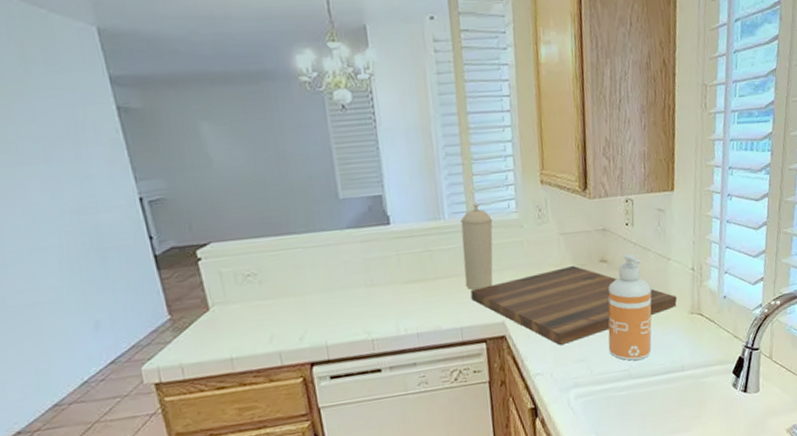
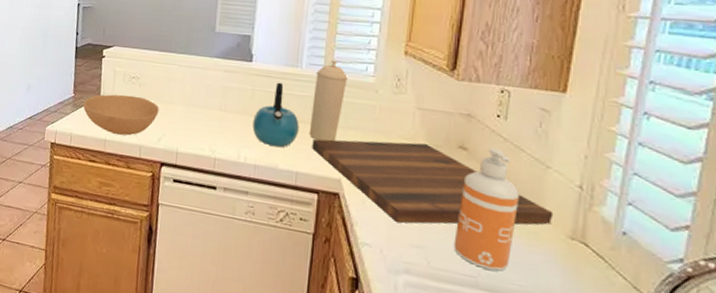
bowl: none [186,296,293,349] -> present [83,94,159,136]
kettle: none [405,240,456,309] -> present [252,82,299,147]

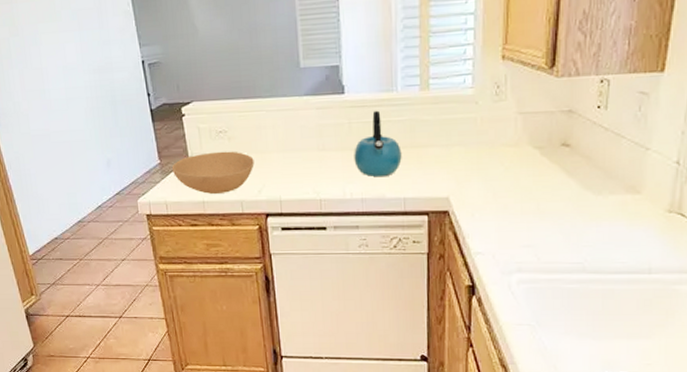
canister: present [309,60,348,142] -> none [412,77,446,163]
cutting board: present [312,139,552,225] -> none [417,146,651,227]
soap dispenser: present [453,148,519,271] -> none [561,140,620,255]

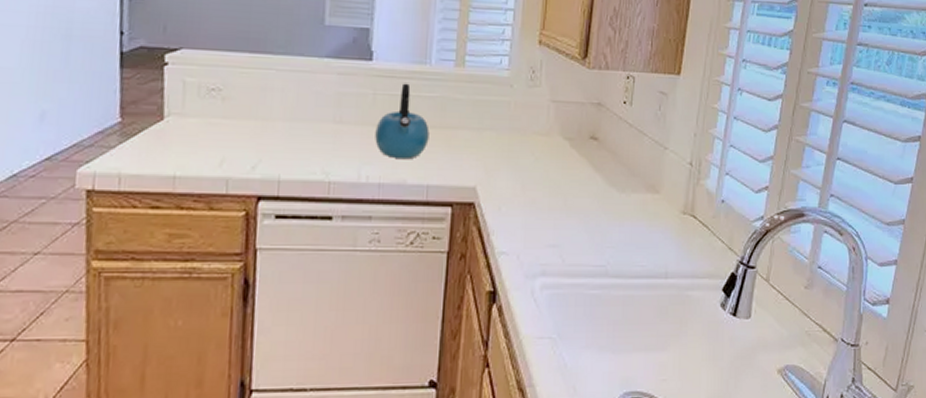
bowl: present [171,151,254,194] -> none [136,113,252,167]

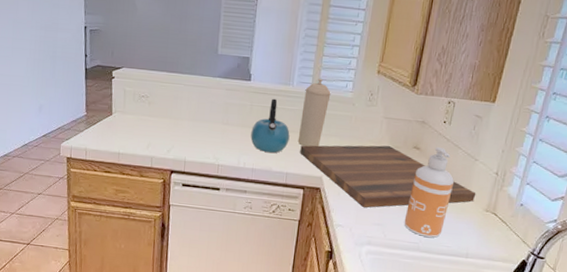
canister: none [440,54,482,147] -> present [297,79,331,147]
cutting board: none [444,137,668,224] -> present [300,145,475,208]
soap dispenser: none [586,136,642,257] -> present [404,147,454,238]

